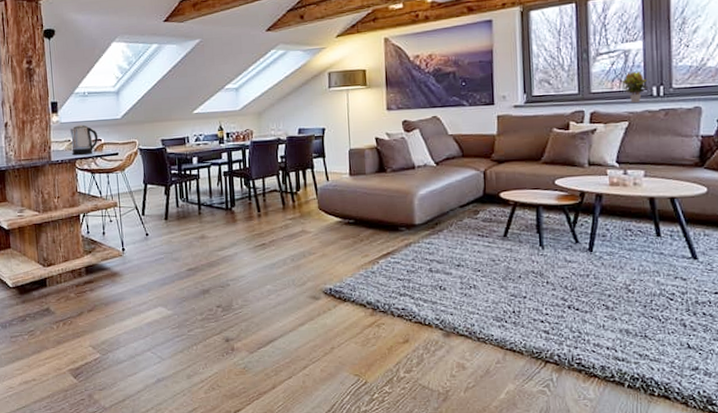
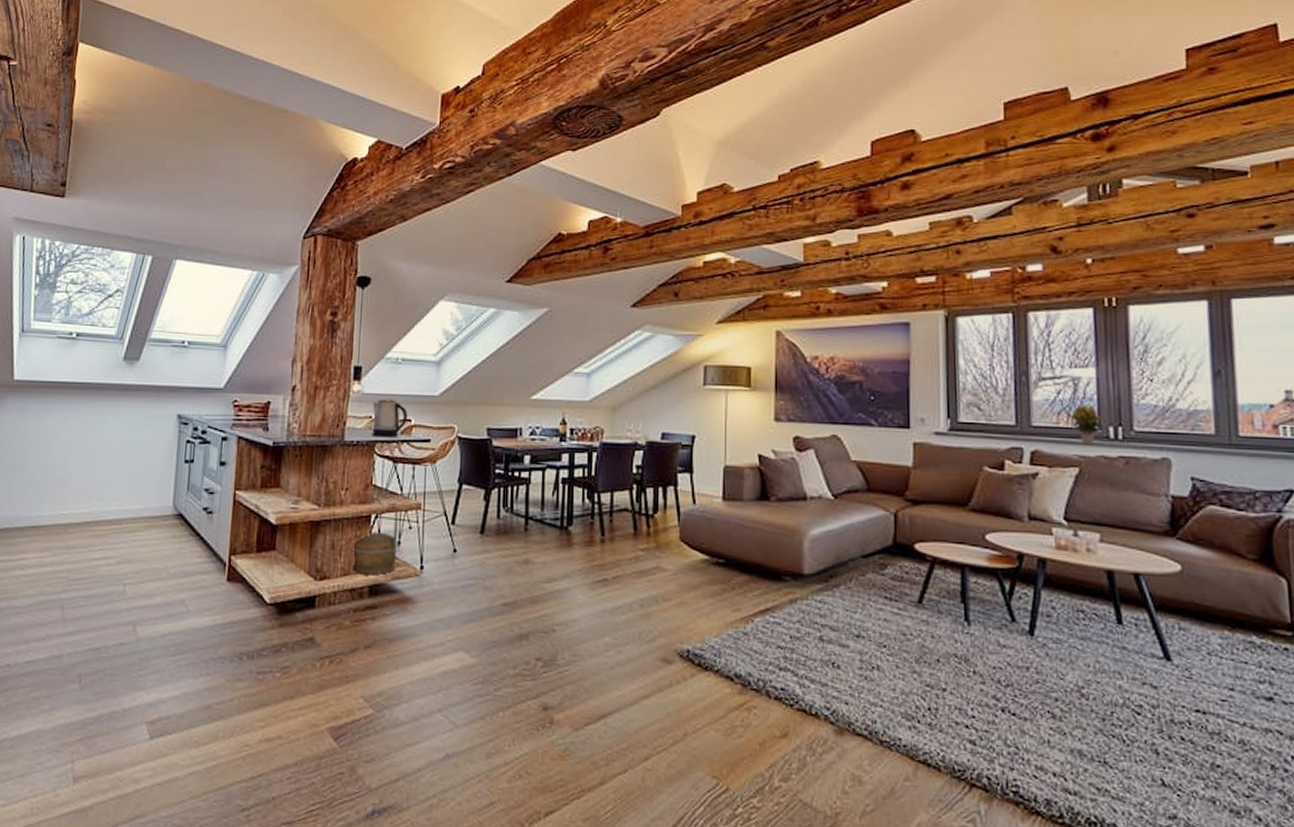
decorative basket: none [68,202,104,260] -> present [351,498,399,575]

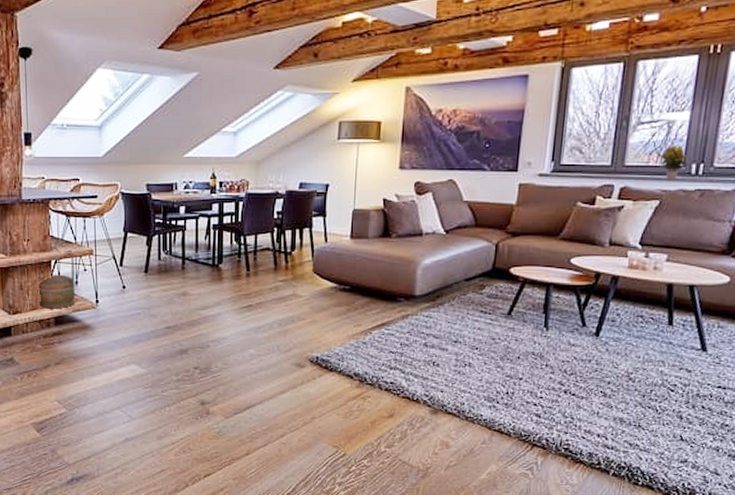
kettle: present [372,398,408,438] -> none [44,161,76,196]

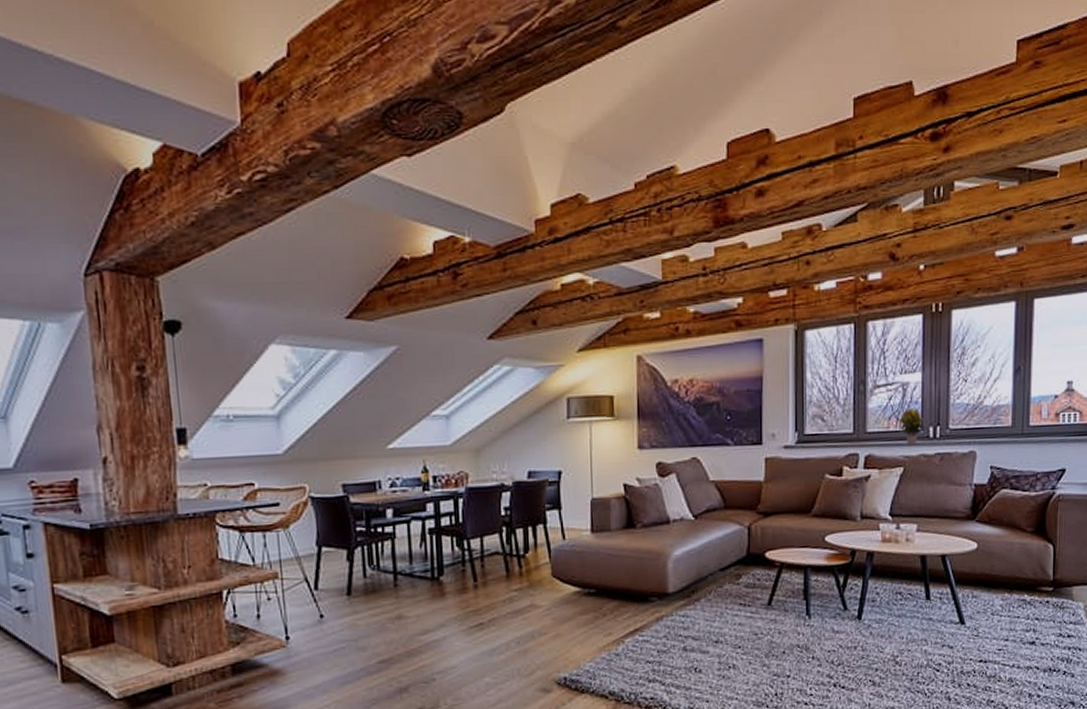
decorative basket: present [37,247,75,309] -> none [205,572,258,655]

